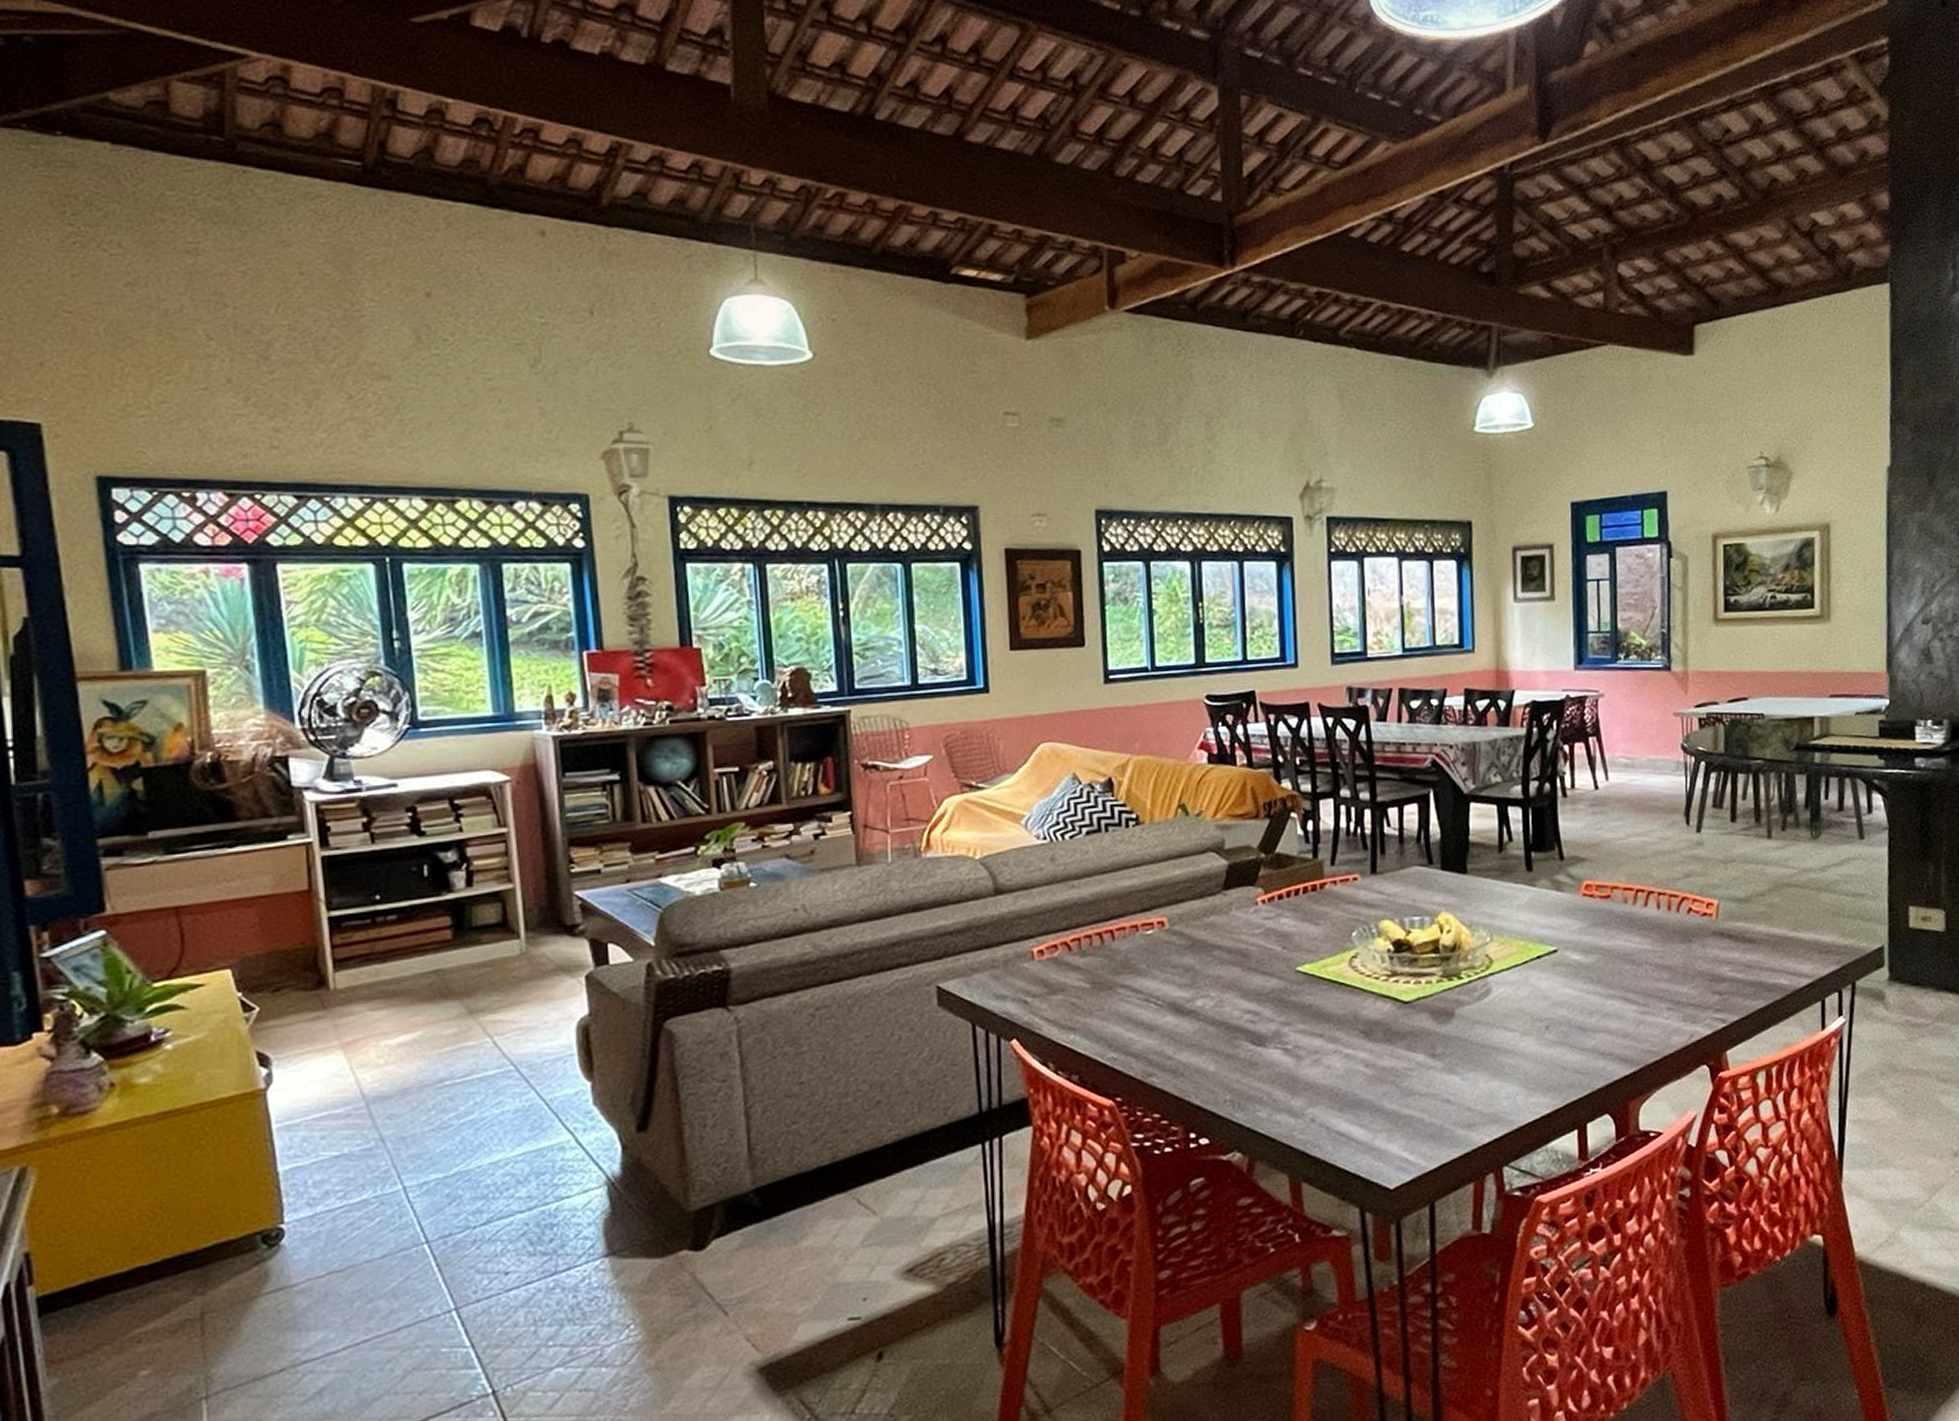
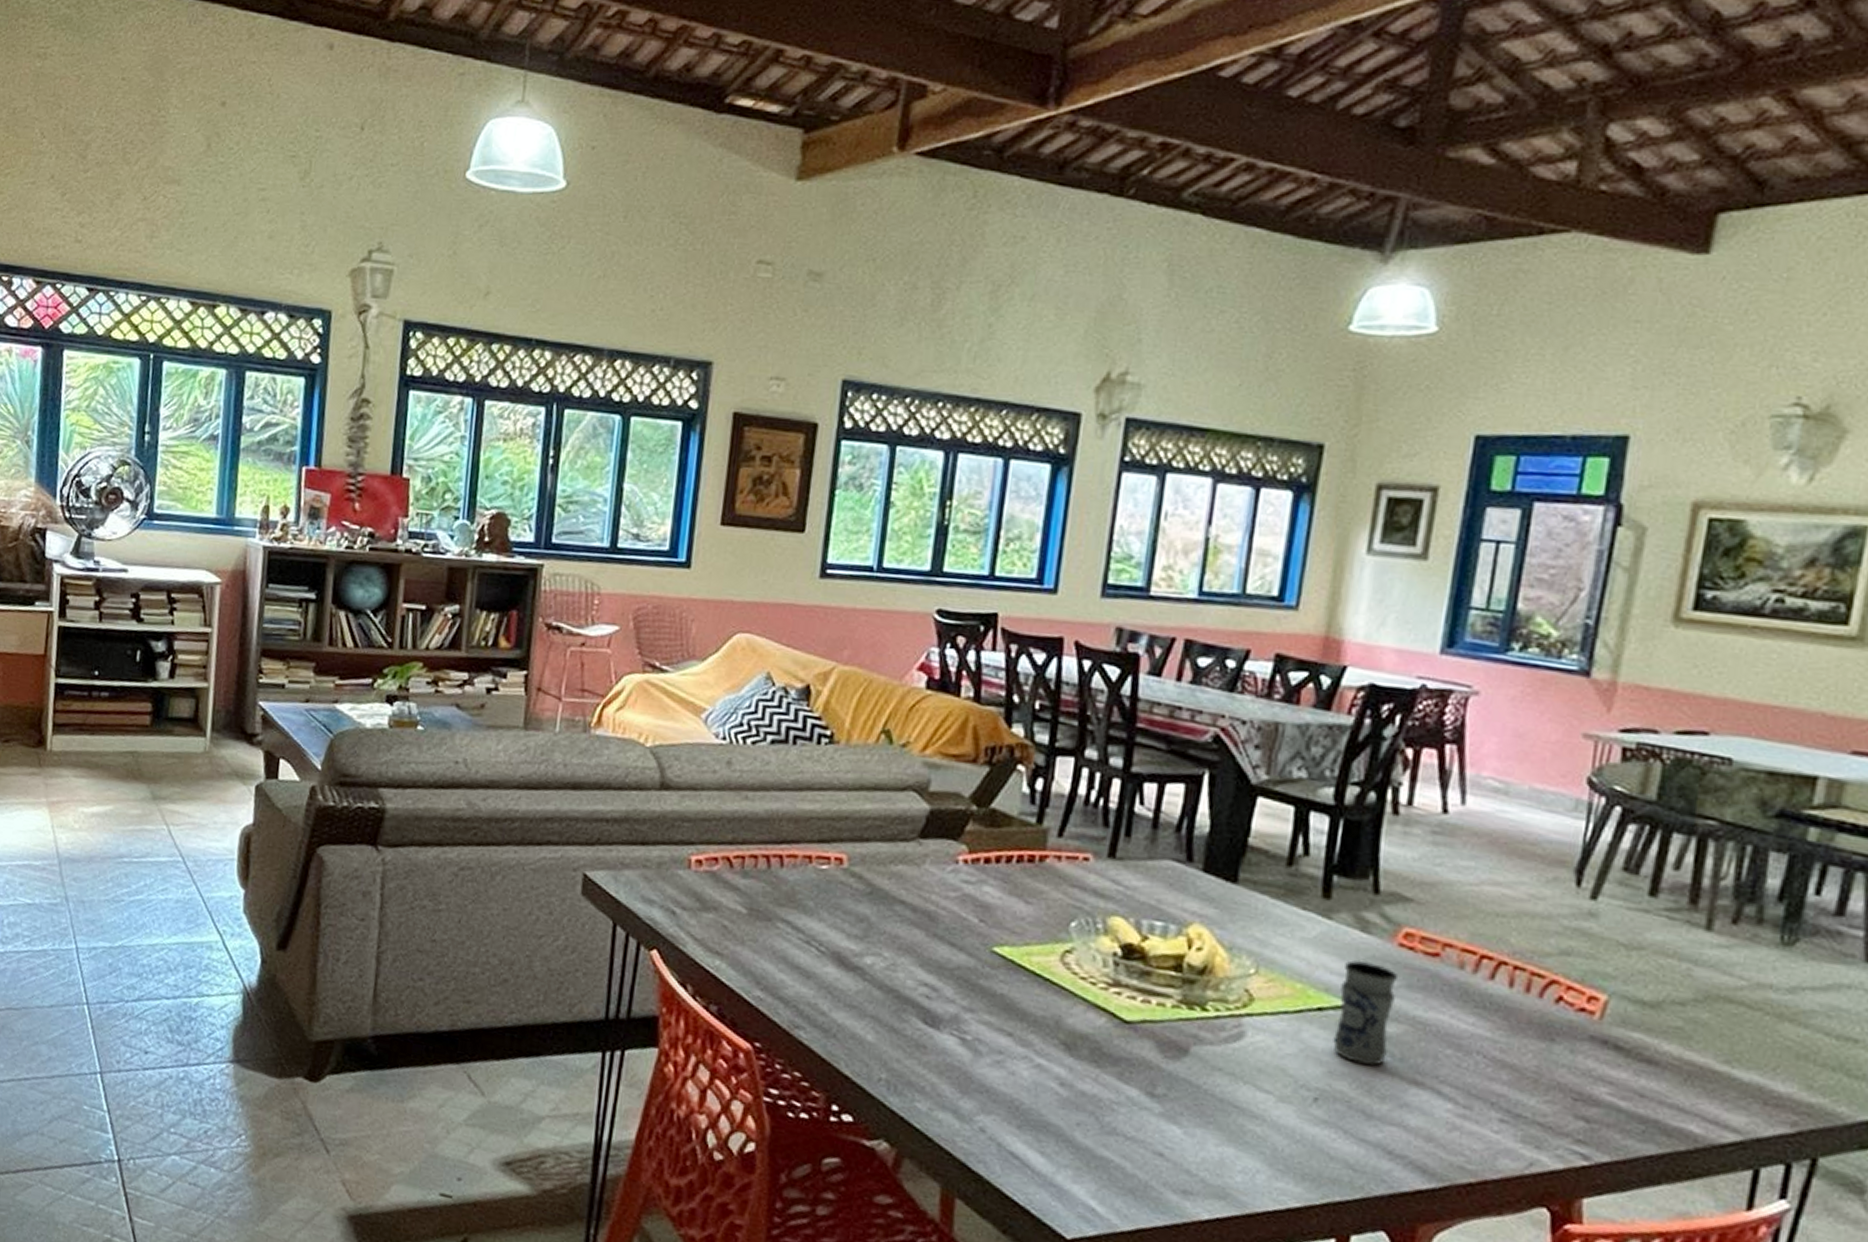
jar: none [1550,912,1588,992] -> present [1333,960,1399,1066]

